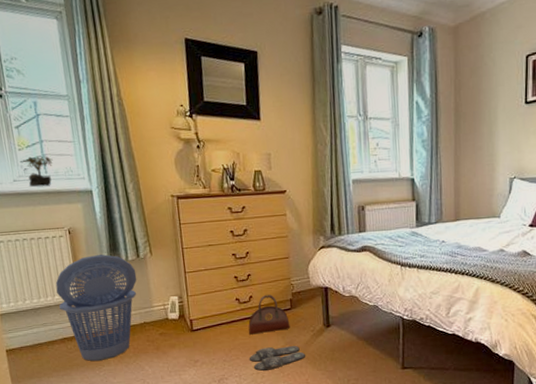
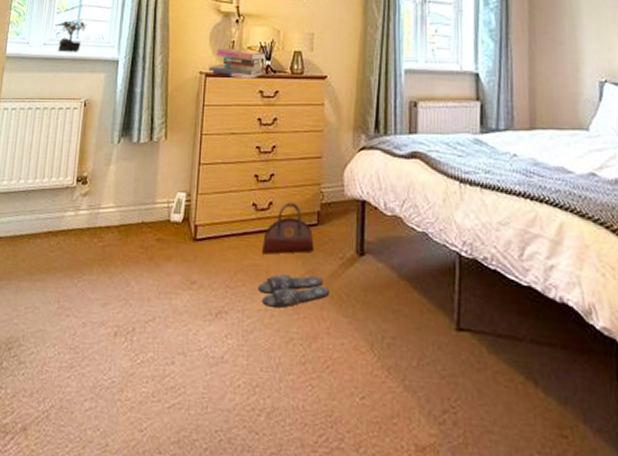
laundry basket: present [55,254,137,361] -> none [53,133,146,266]
books: none [179,171,230,199] -> present [208,48,265,79]

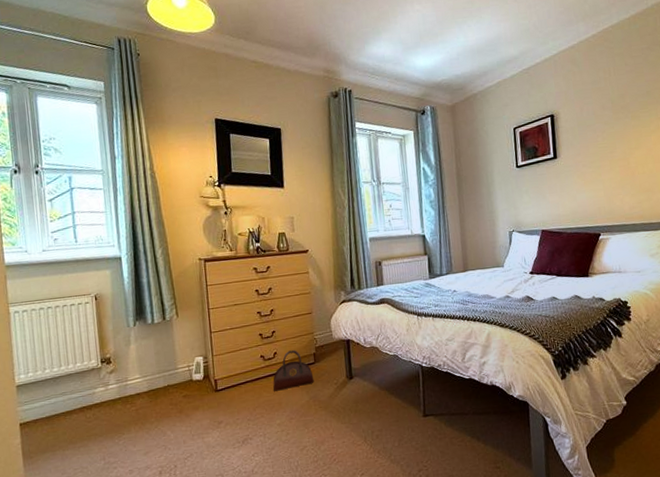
succulent plant: present [57,20,87,53] -> none [54,225,84,257]
books: present [208,48,265,79] -> none [206,235,255,261]
slippers: present [259,274,329,308] -> none [274,400,329,428]

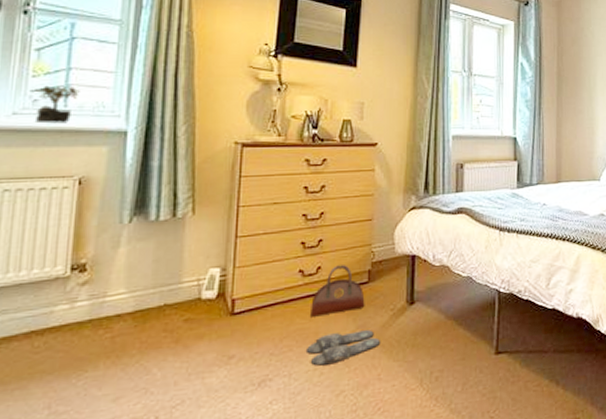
succulent plant: none [54,225,84,257] -> present [34,85,80,124]
slippers: none [274,400,329,428] -> present [307,330,380,366]

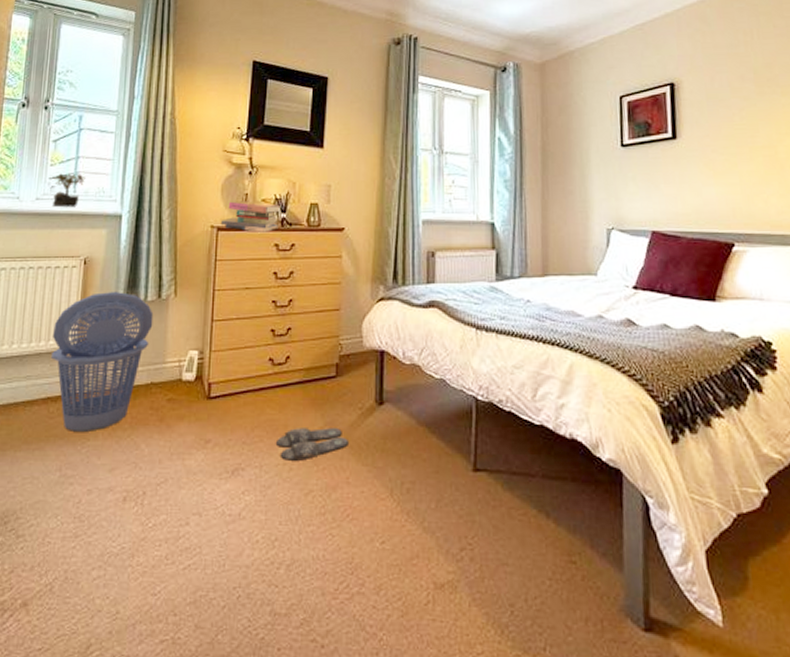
laundry basket: none [36,212,167,365] -> present [51,292,154,431]
books: none [245,117,311,148] -> present [220,201,280,232]
handbag: present [311,265,365,317] -> none [280,356,333,409]

